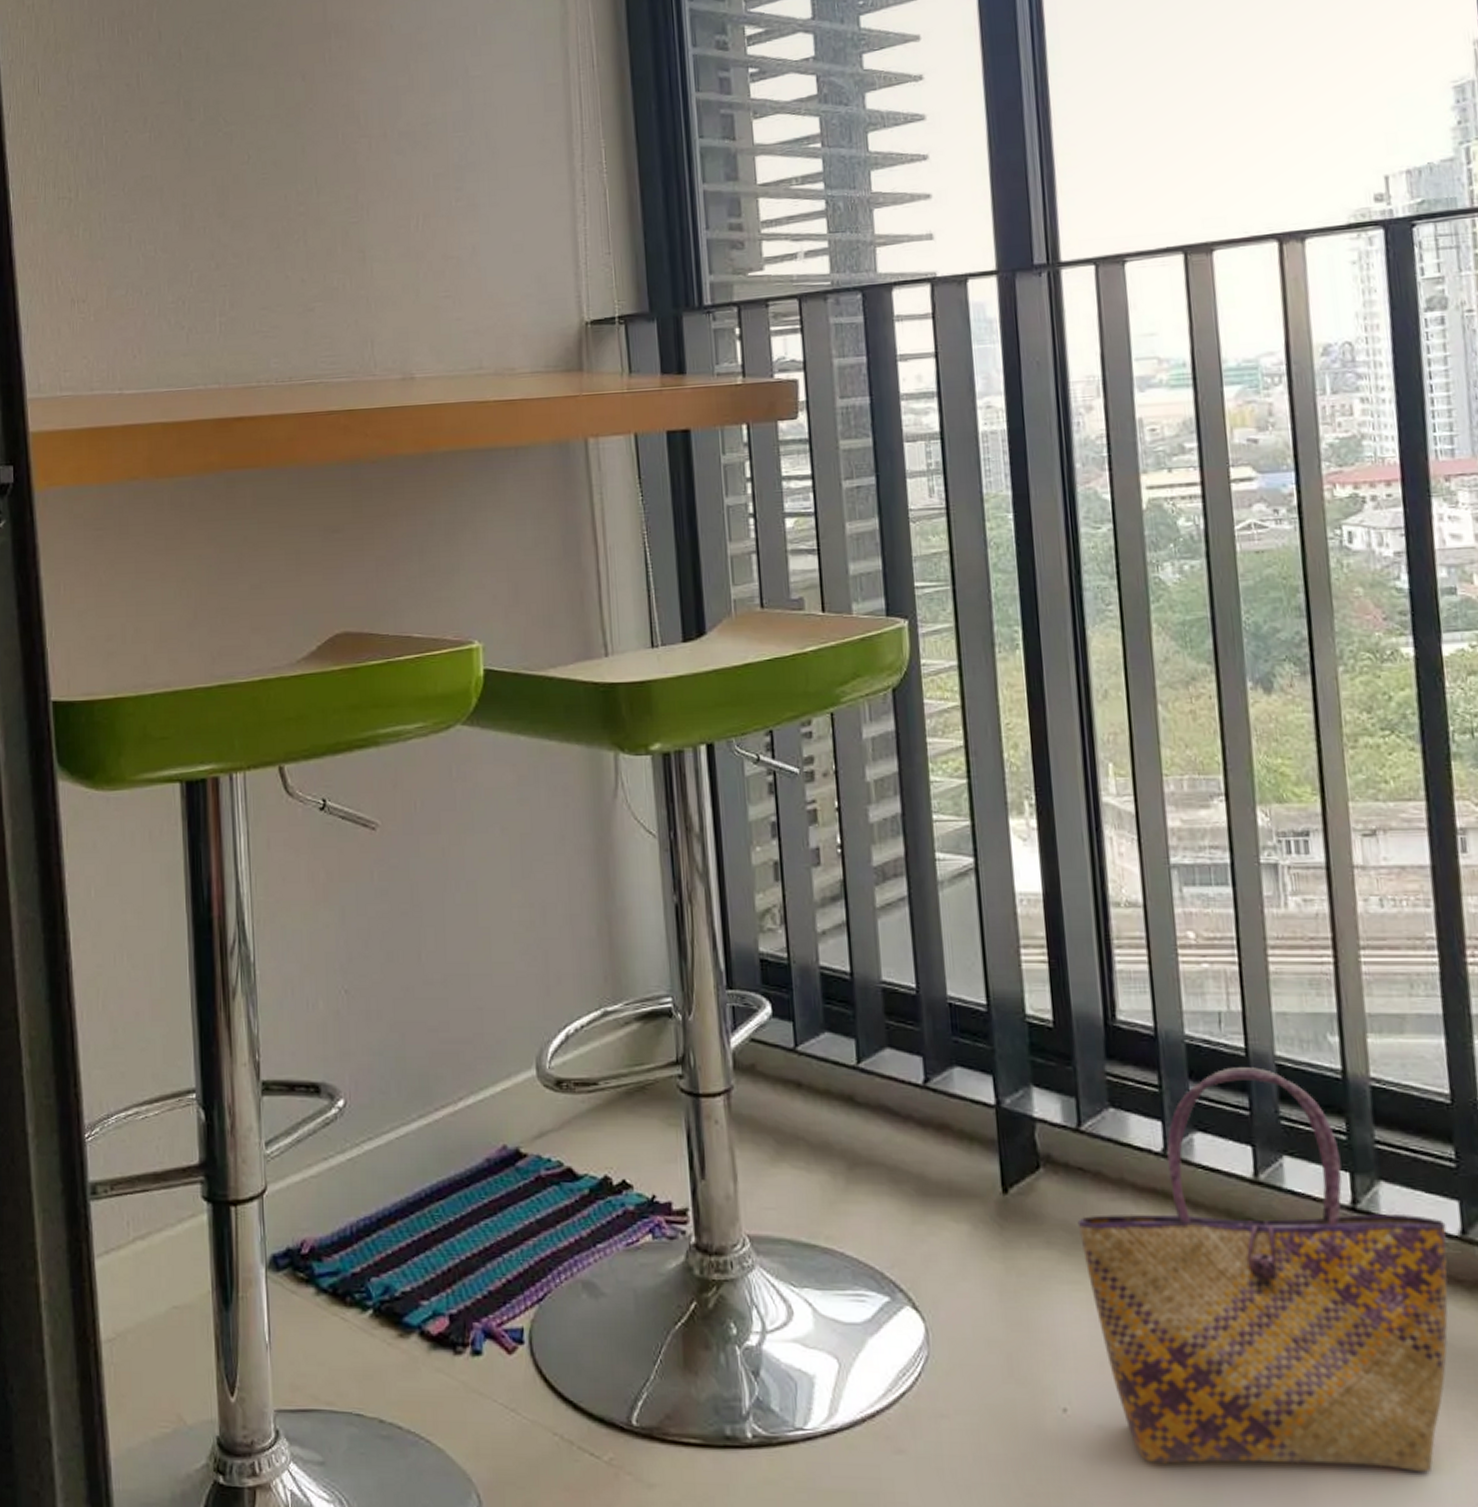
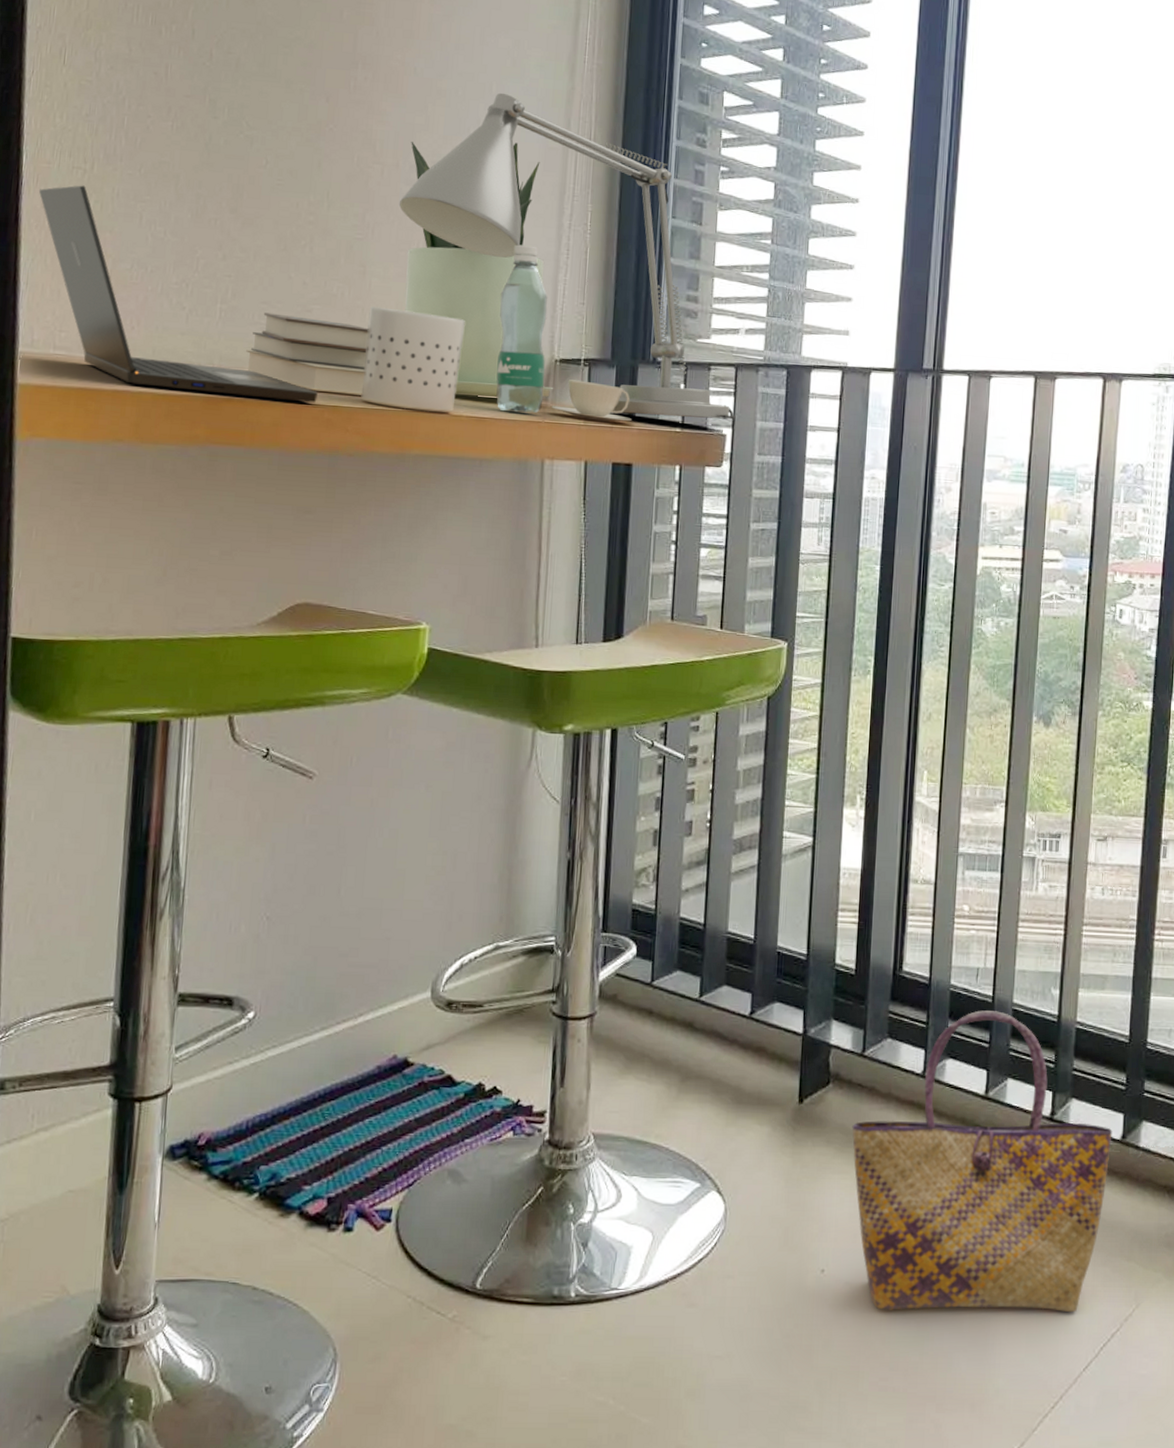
laptop: none [29,215,331,416] -> present [39,185,318,403]
books: none [251,317,378,397] -> present [246,312,369,395]
mug: none [374,292,480,402] -> present [361,306,465,413]
desk lamp: none [391,33,807,372] -> present [398,92,736,421]
planter: none [396,85,588,379] -> present [405,142,554,398]
bottle: none [514,197,578,390] -> present [496,244,548,413]
teacup: none [588,341,683,385] -> present [551,379,632,422]

